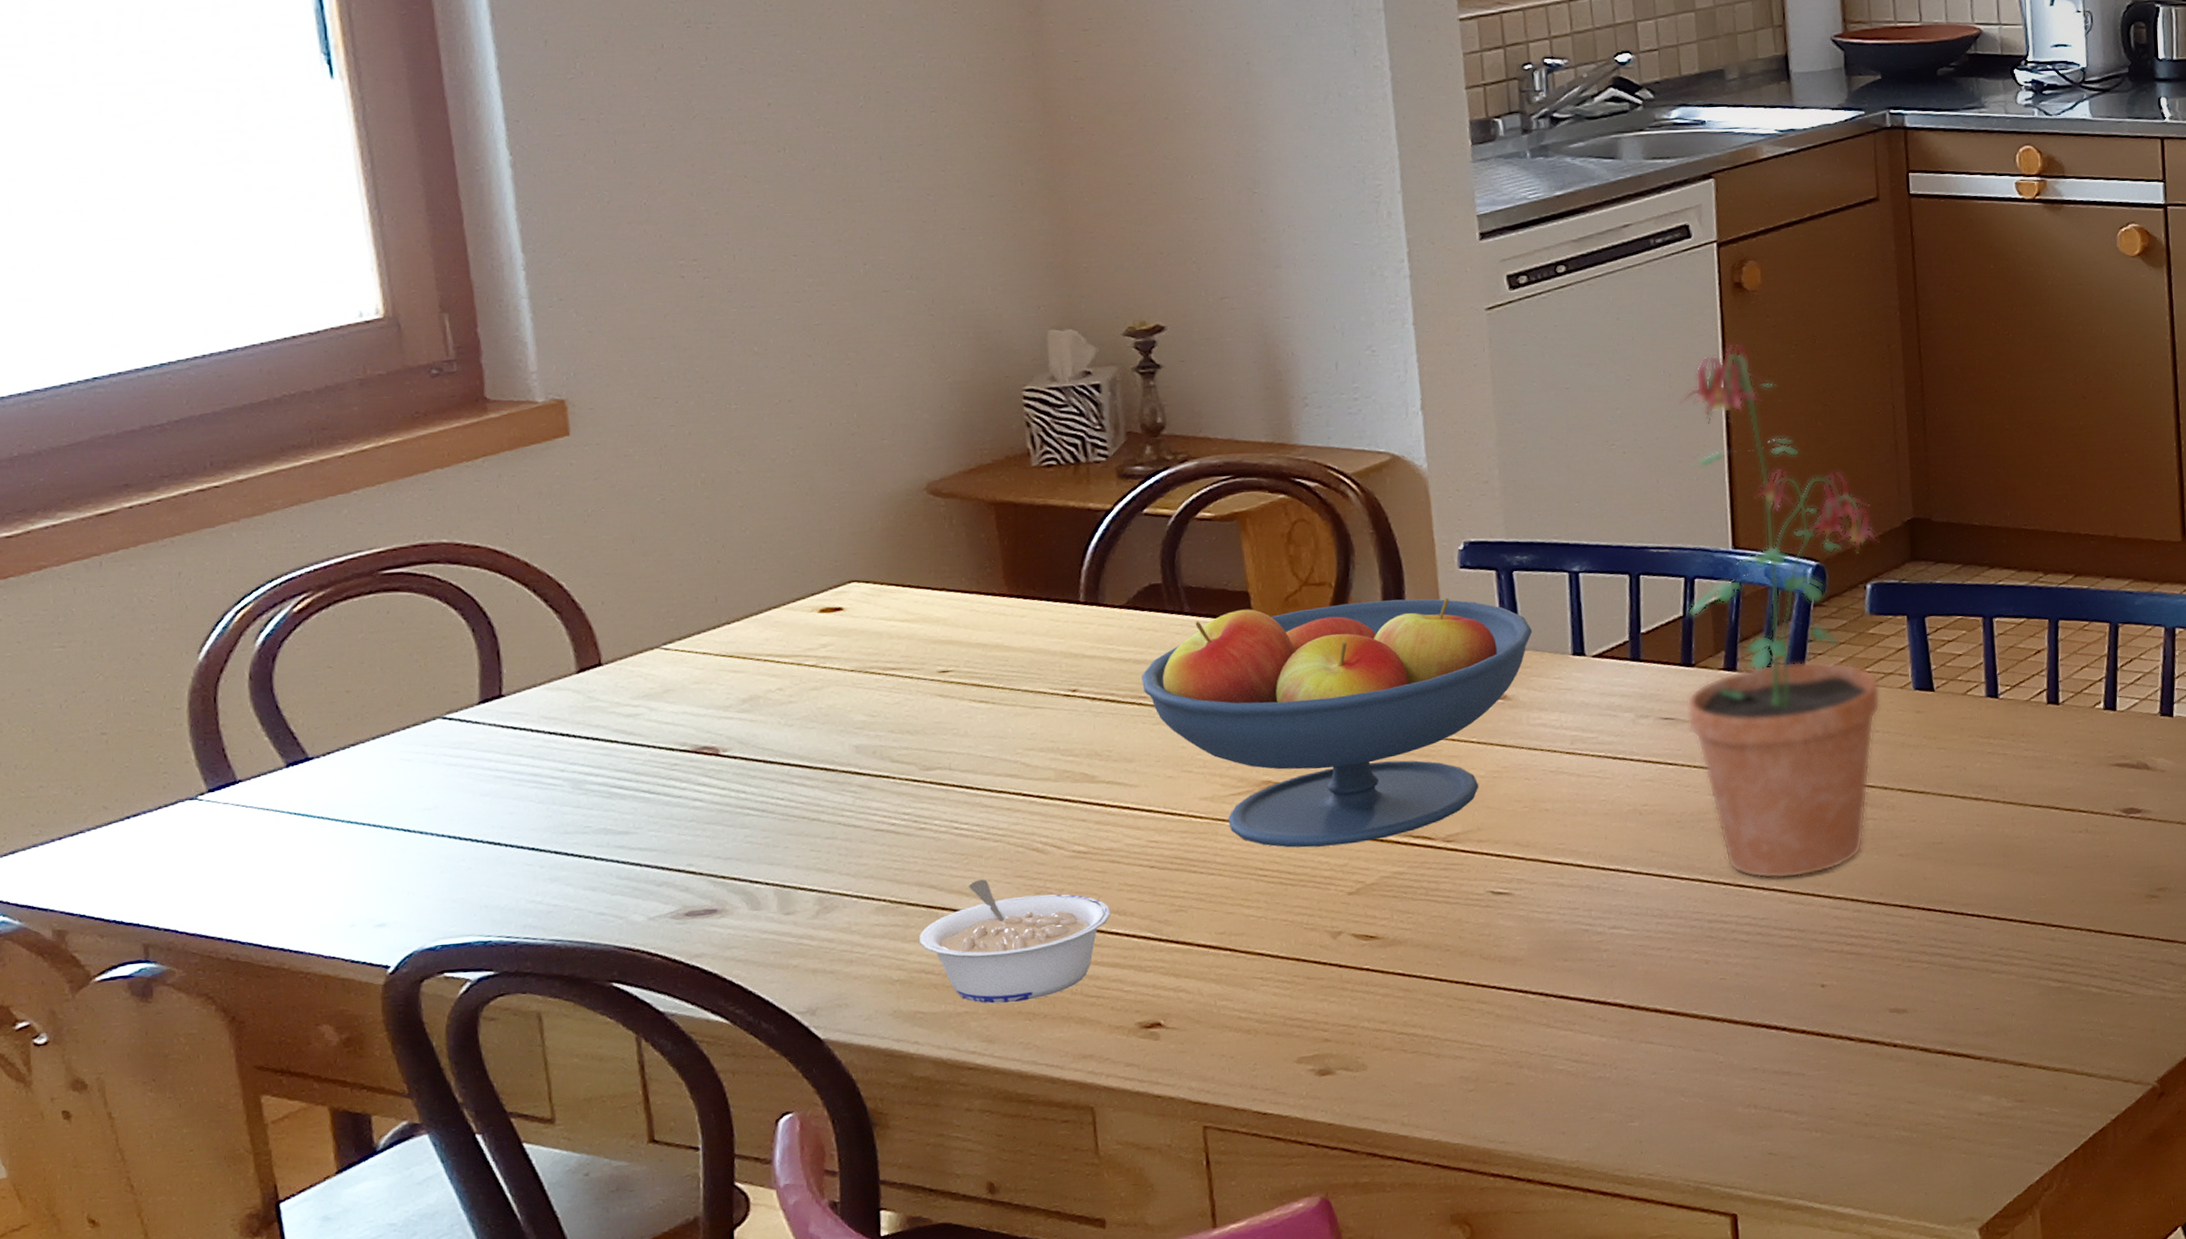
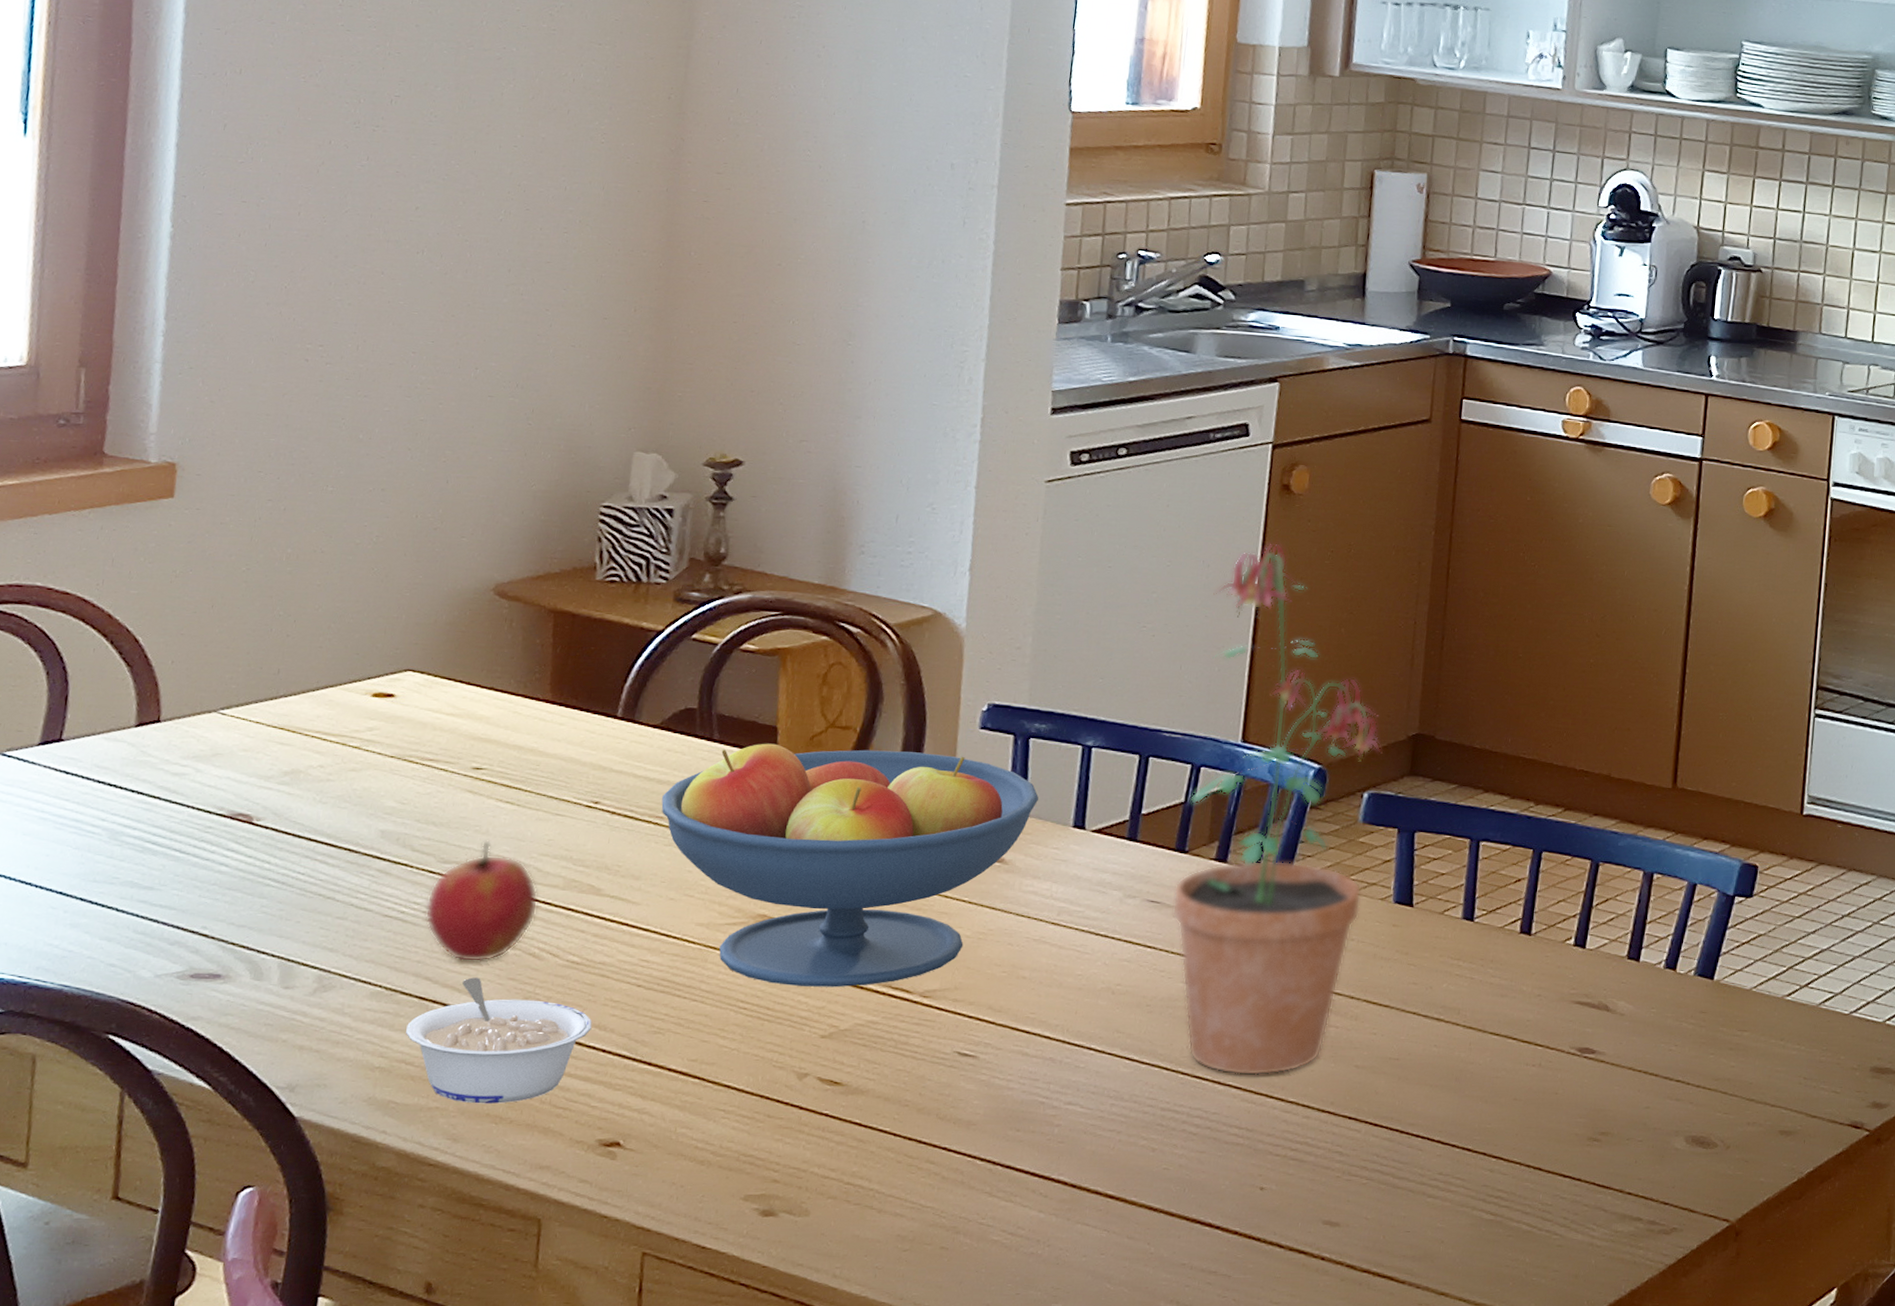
apple: none [916,742,1033,866] -> present [424,840,539,963]

